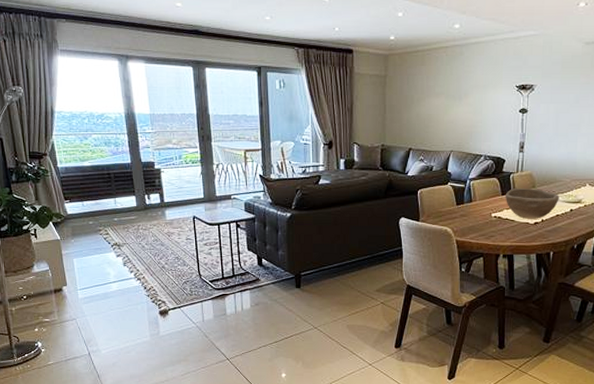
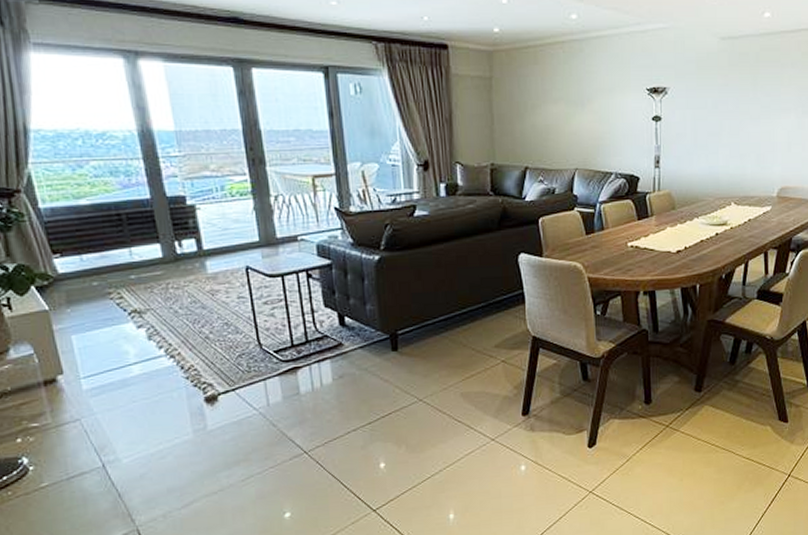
bowl: present [506,189,559,219] -> none [643,210,703,247]

